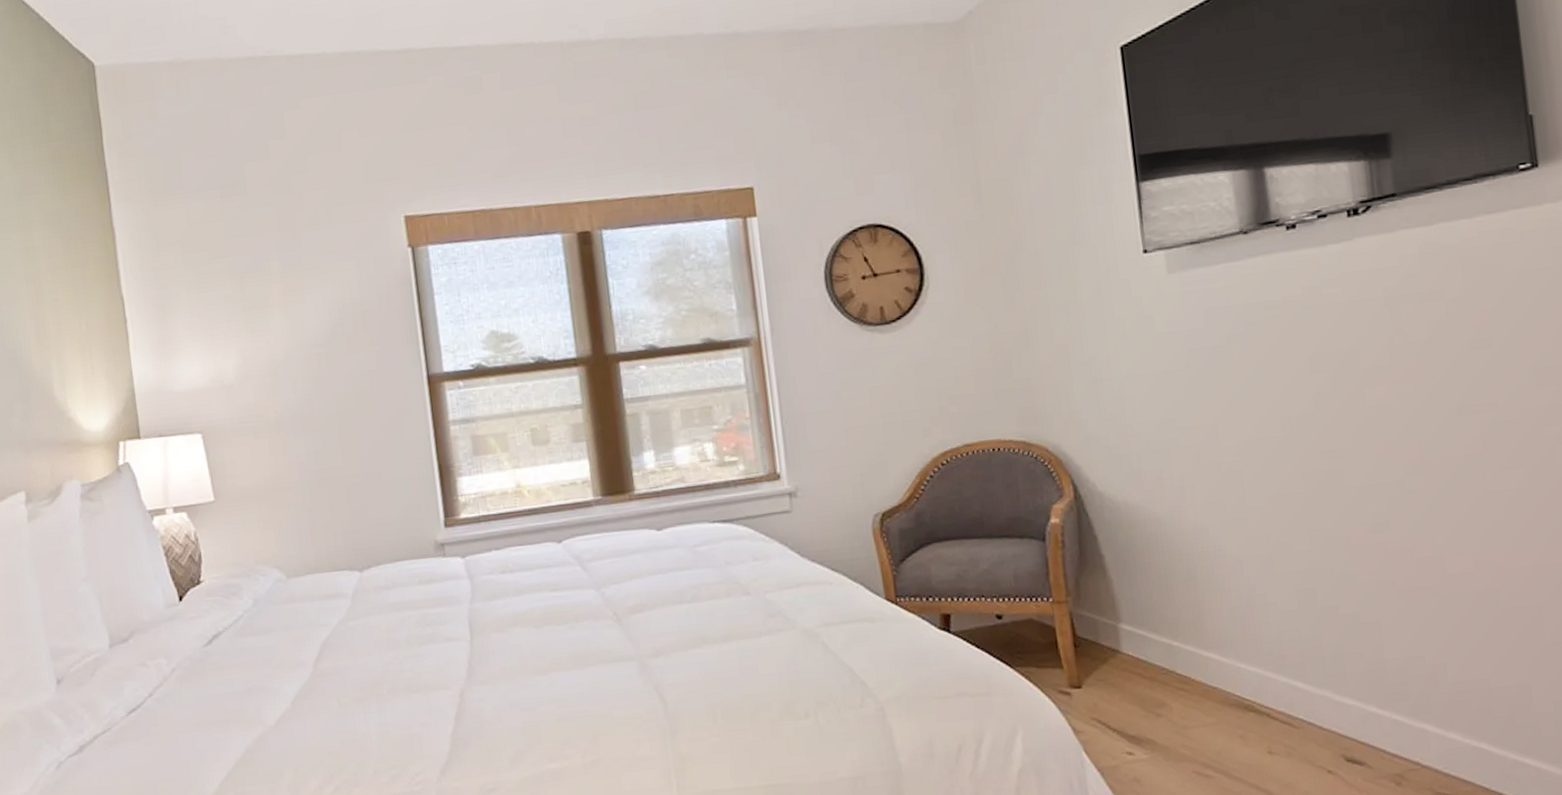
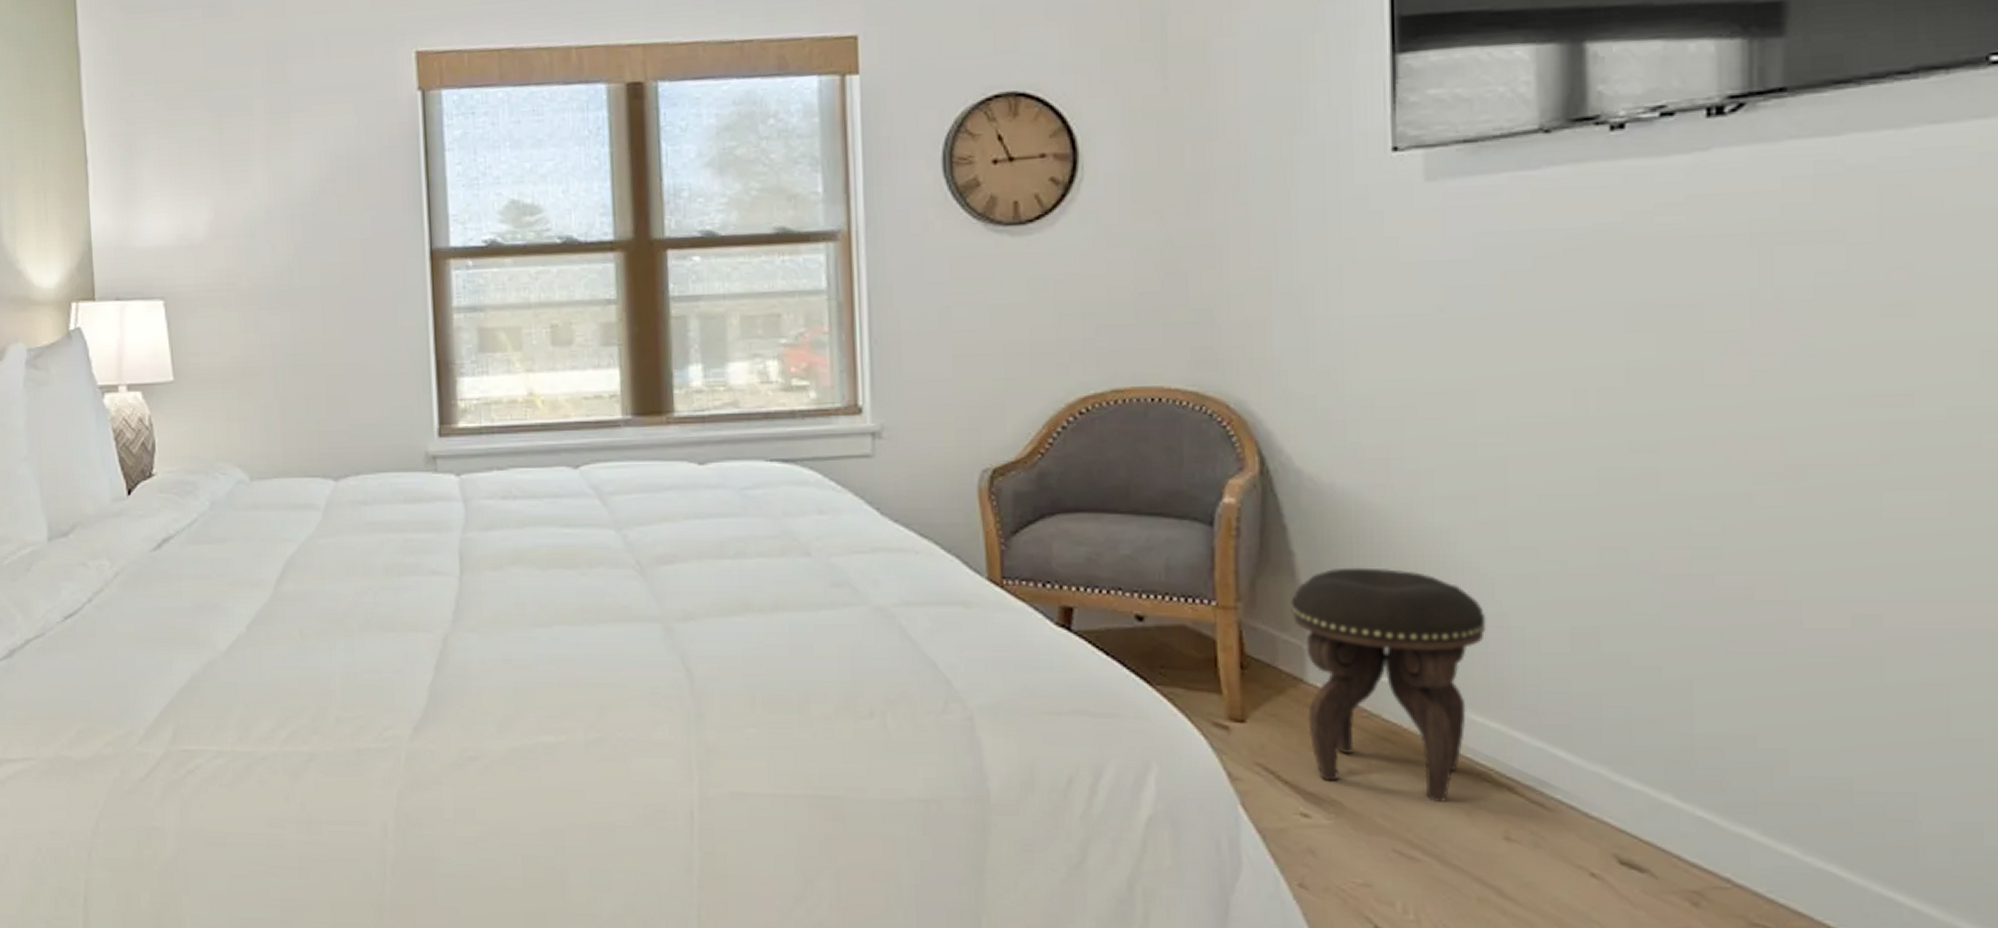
footstool: none [1105,560,1241,731] -> present [1291,567,1486,802]

